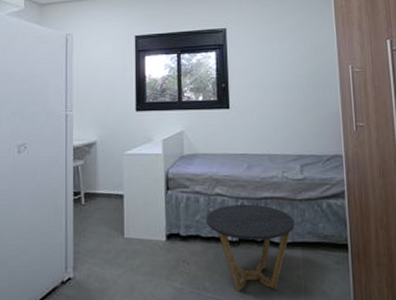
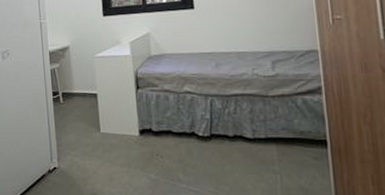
side table: present [206,204,295,292] -> none [176,101,268,184]

